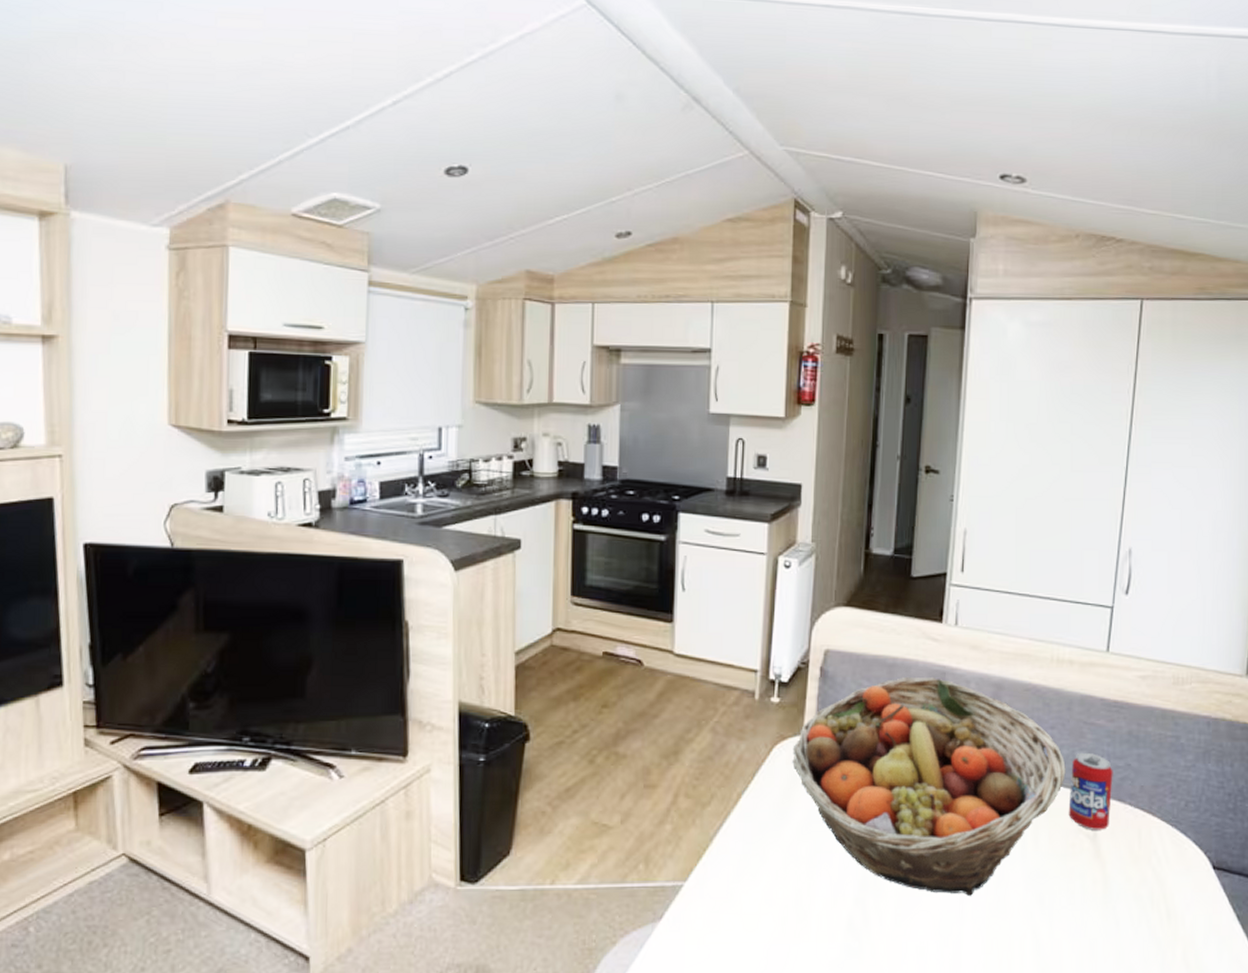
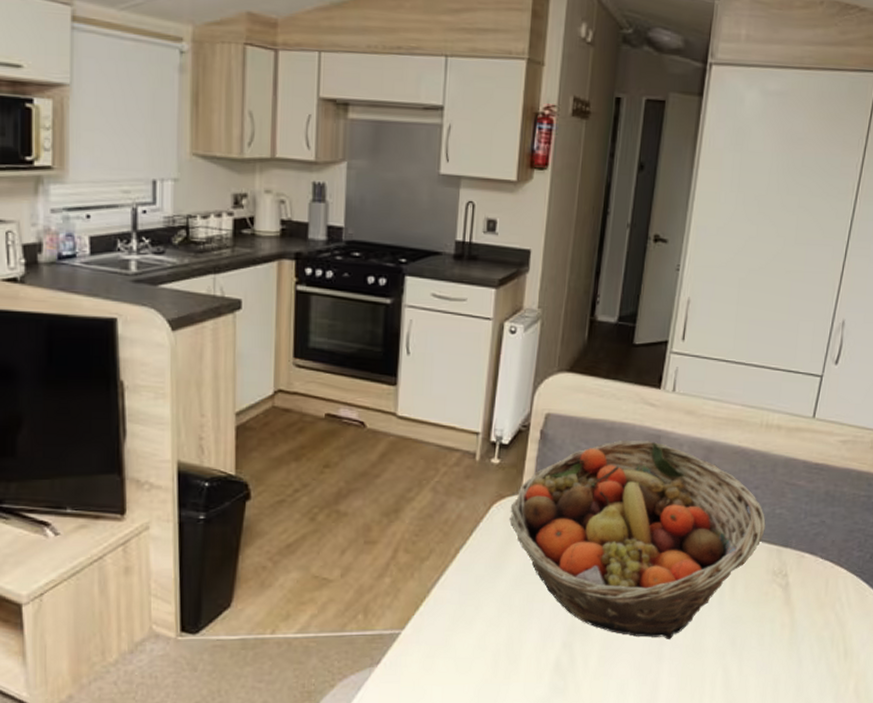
beverage can: present [1068,752,1113,830] -> none [764,510,809,580]

